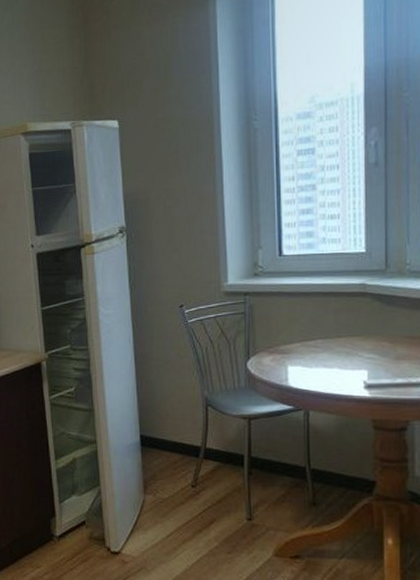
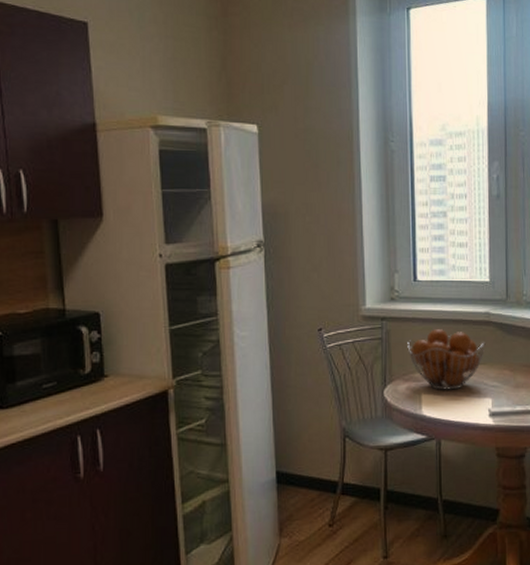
fruit basket: none [272,302,361,362] -> present [407,329,486,390]

